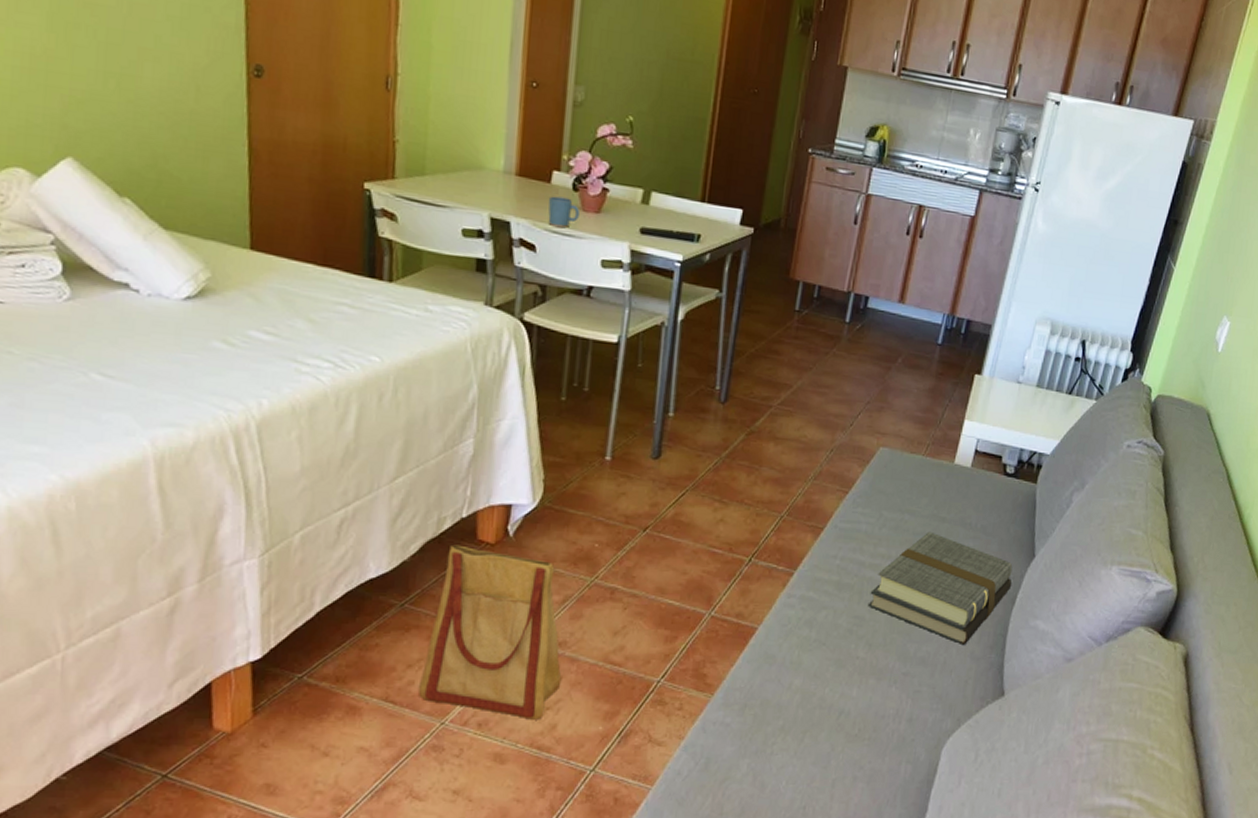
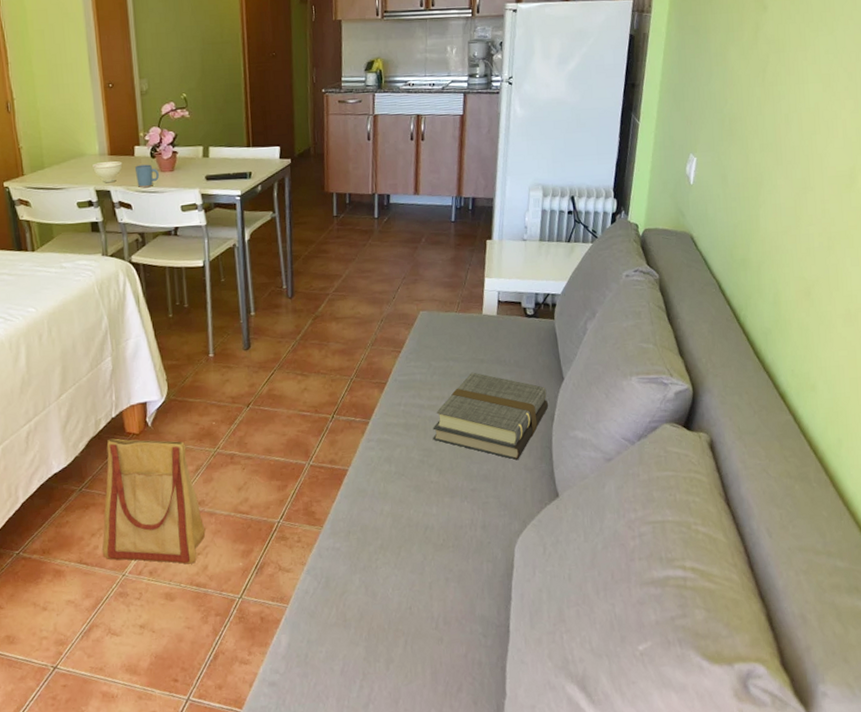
bowl: none [490,182,533,212] -> present [91,161,123,183]

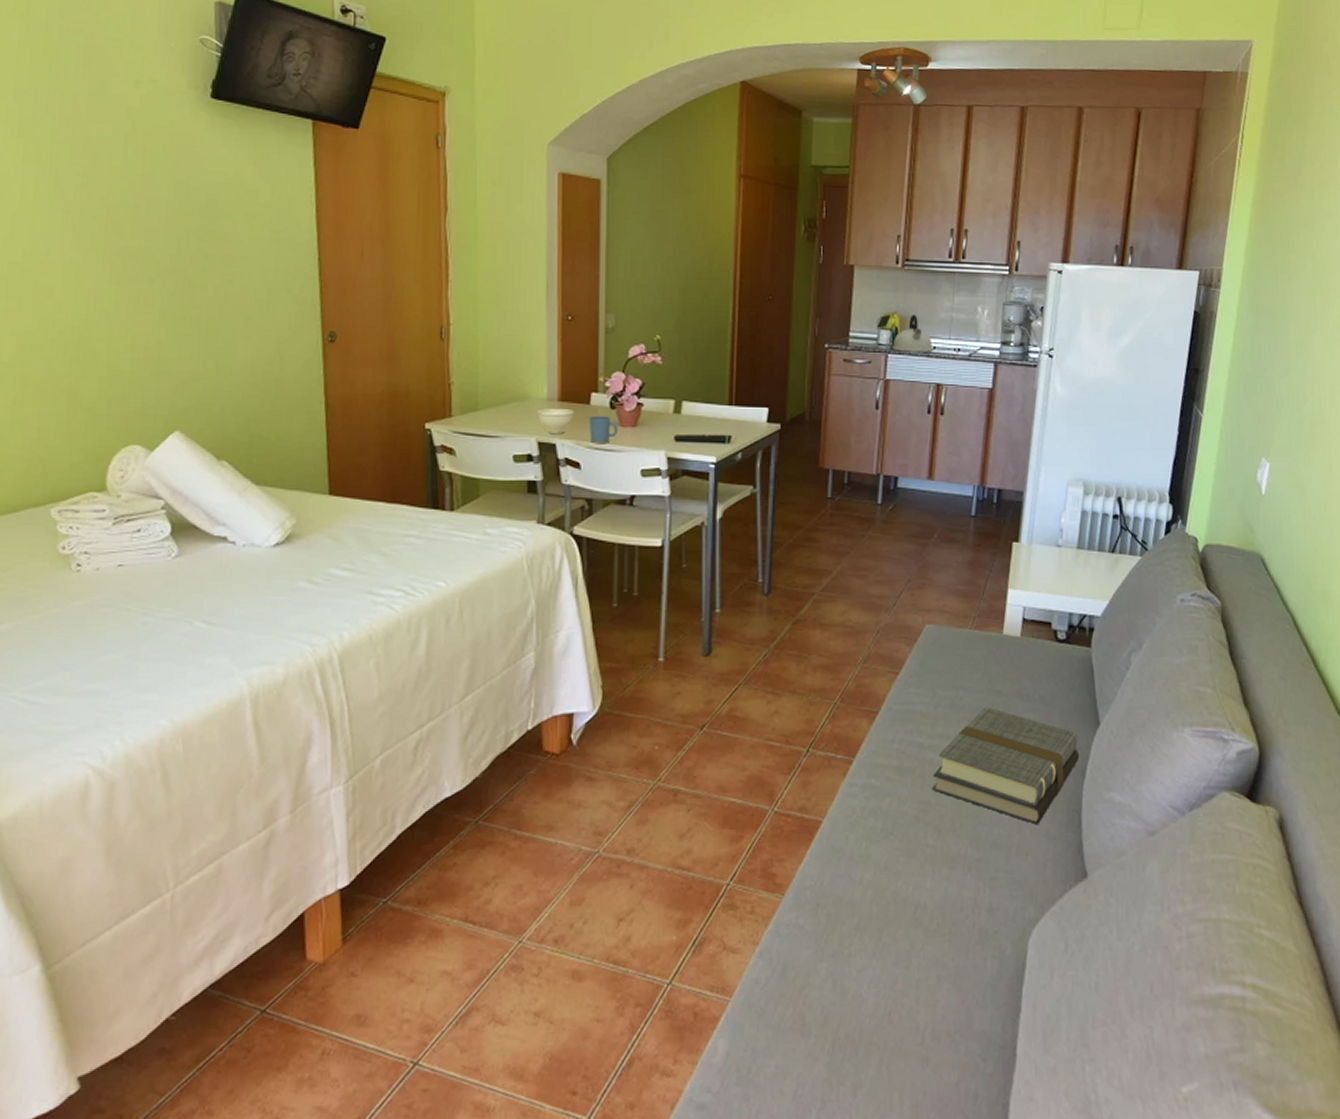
shopping bag: present [101,438,206,564] -> none [495,757,633,933]
kettle: none [378,58,412,90] -> present [892,315,933,352]

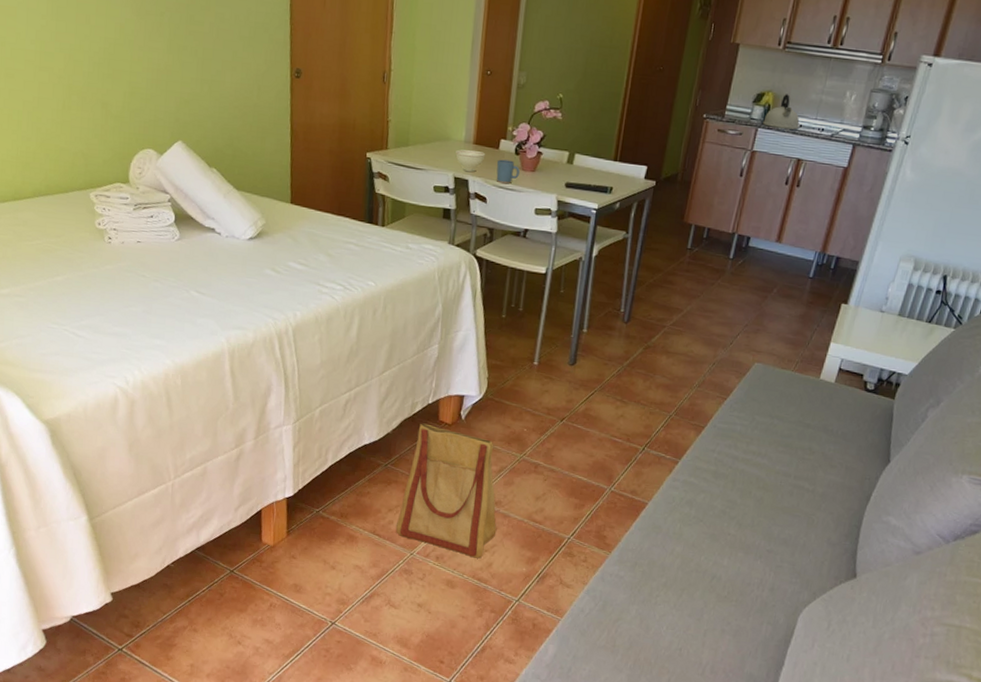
shopping bag: none [495,757,633,933] -> present [395,423,497,559]
book: present [931,706,1080,824] -> none [739,435,869,532]

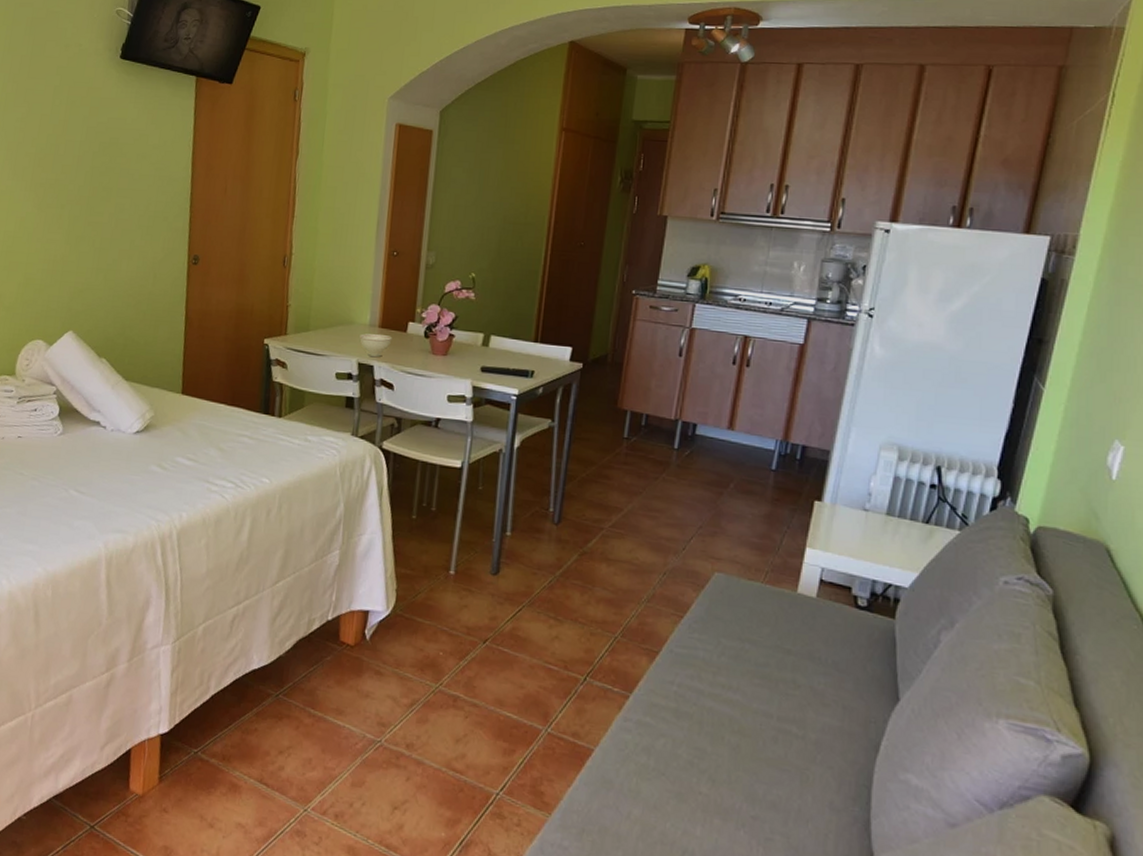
shopping bag: present [395,423,497,559] -> none [287,644,409,818]
mug: present [496,159,520,184] -> none [404,343,430,370]
kettle: present [763,94,800,130] -> none [701,266,743,304]

